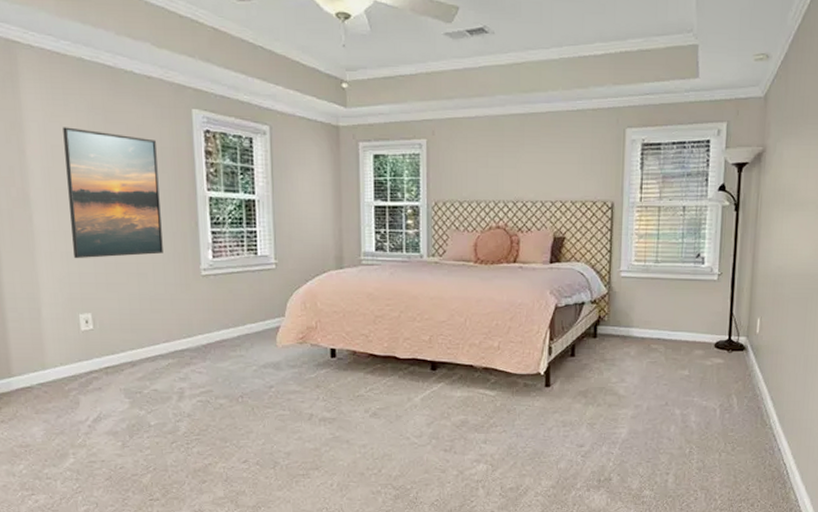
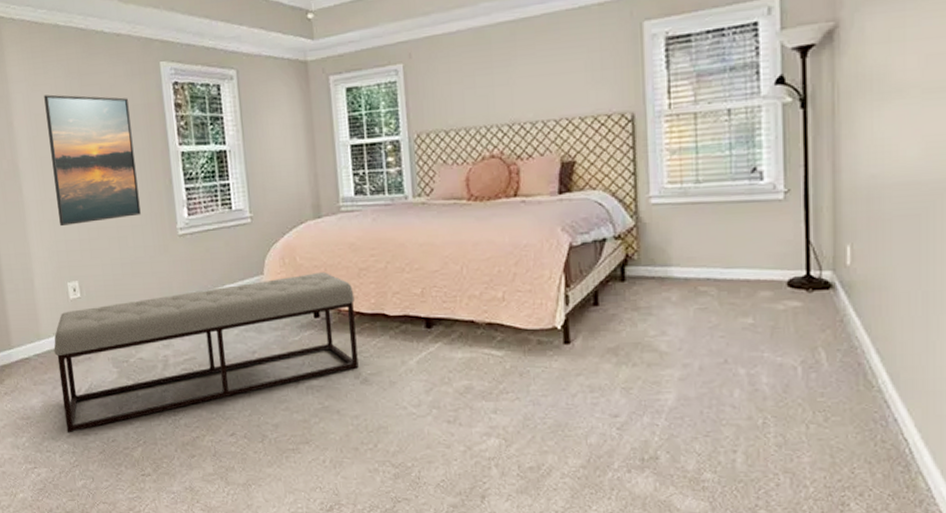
bench: none [60,317,369,461] -> present [54,271,359,433]

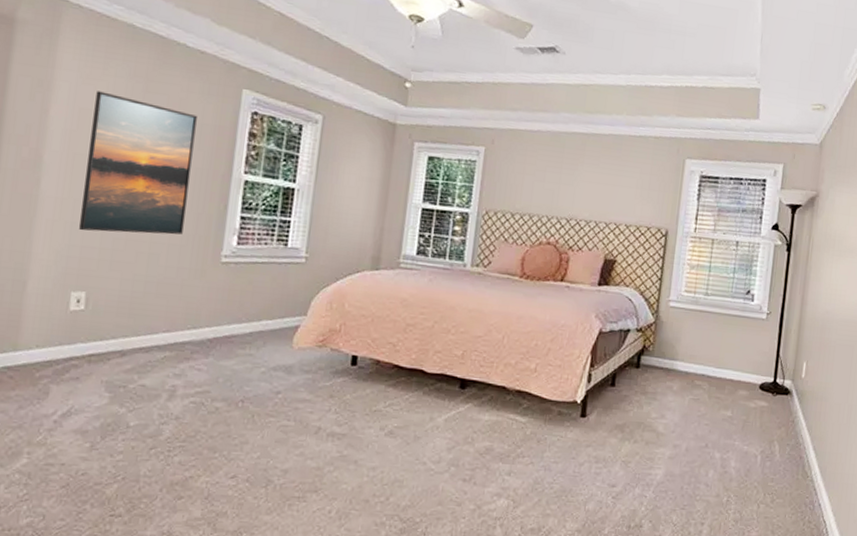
bench: present [54,271,359,433] -> none [23,321,397,462]

